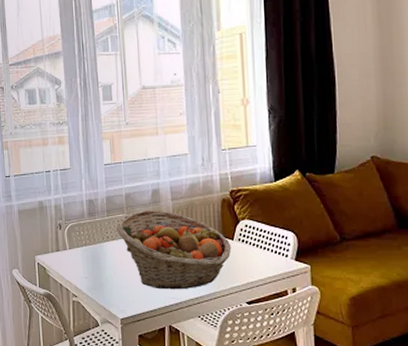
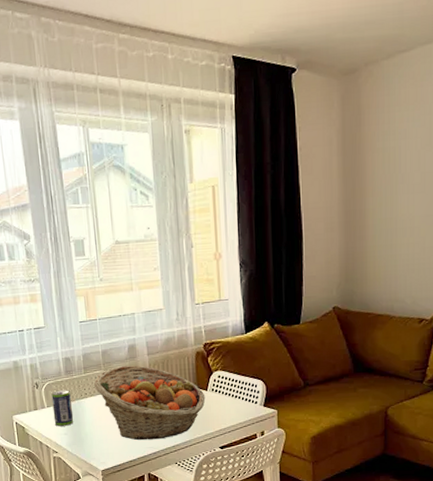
beverage can: none [74,232,95,270] -> present [51,390,74,427]

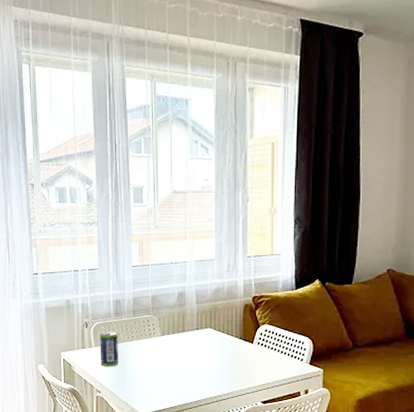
fruit basket: present [93,365,206,440] -> none [141,312,251,389]

